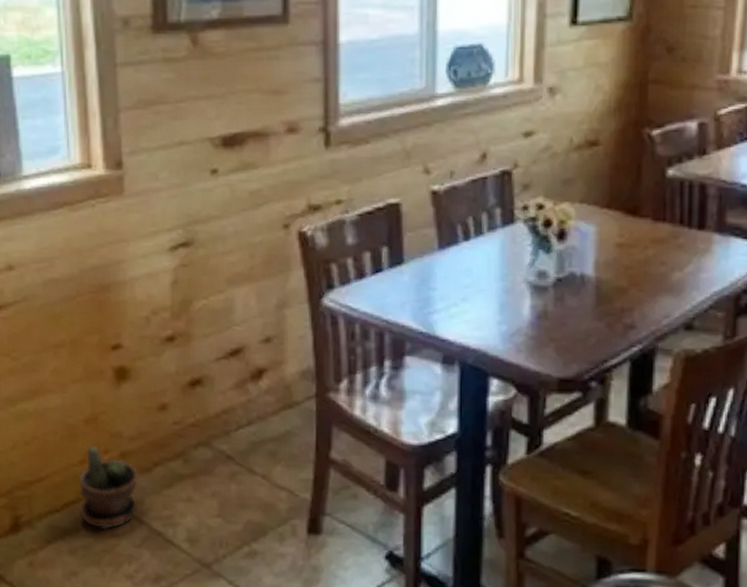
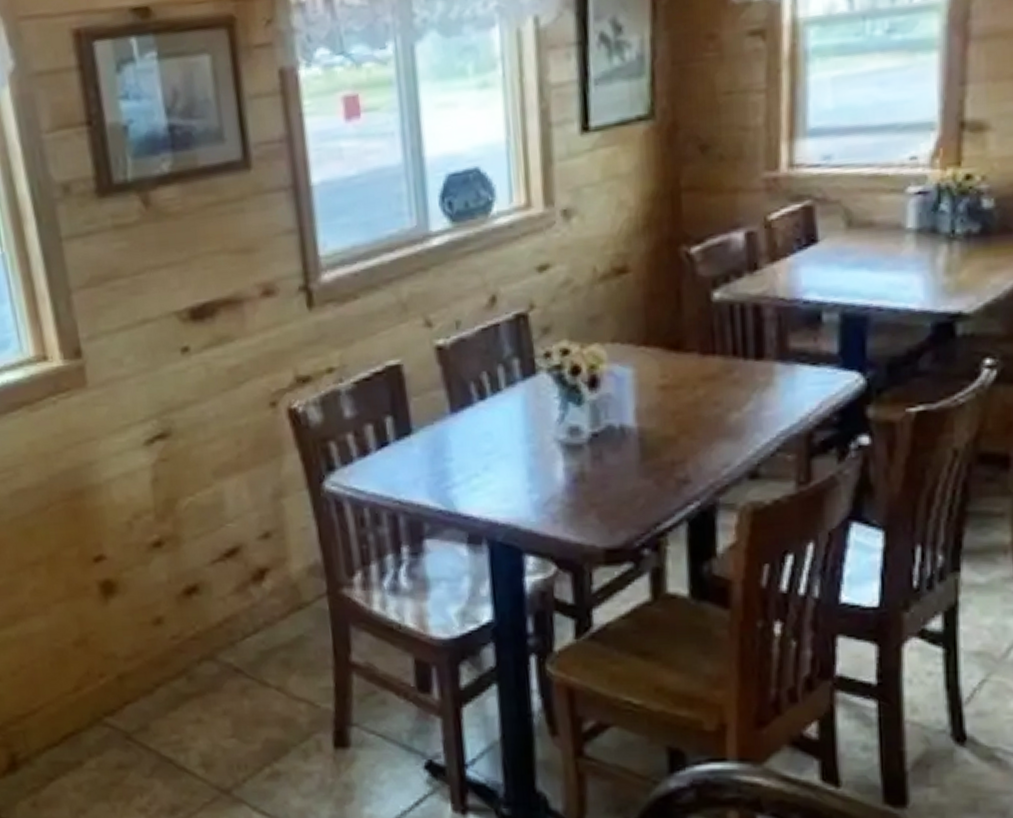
potted plant: present [78,445,139,530] -> none [75,670,142,761]

